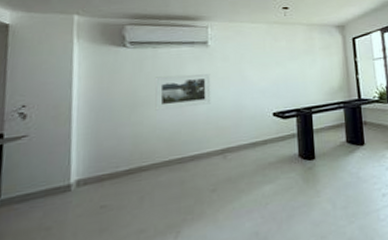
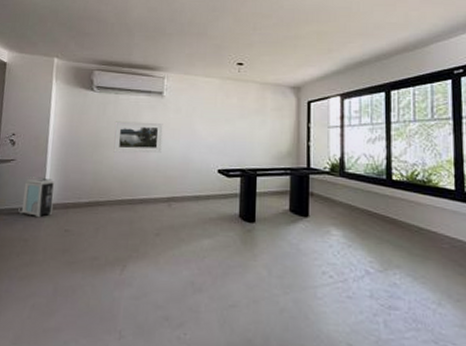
air purifier: none [35,151,84,199] -> present [18,177,55,218]

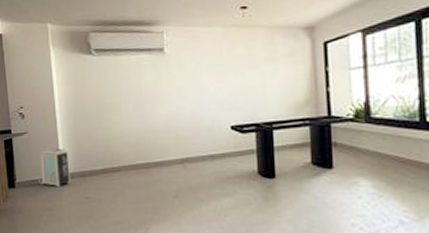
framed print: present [113,121,163,153] -> none [118,82,170,117]

